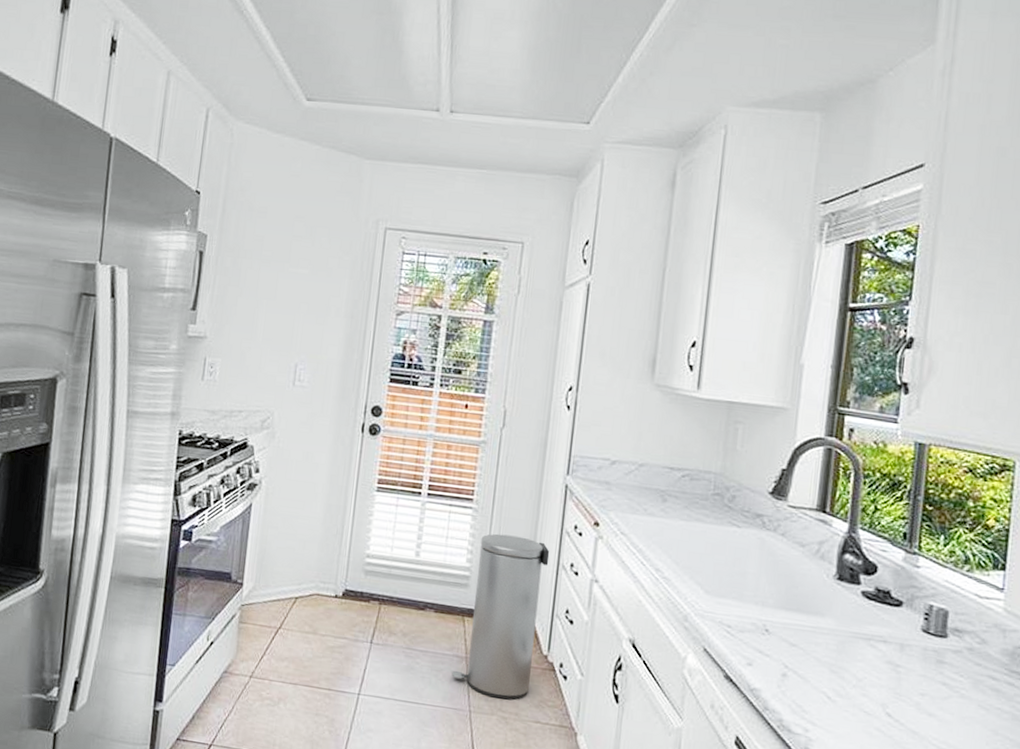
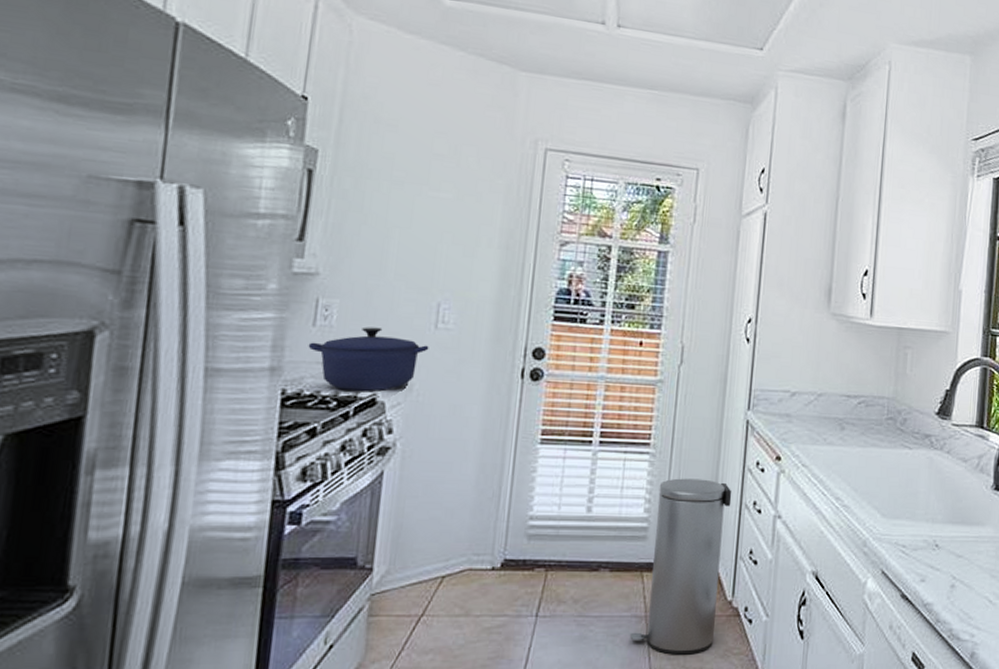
cooking pot: none [198,382,288,437] -> present [308,326,429,391]

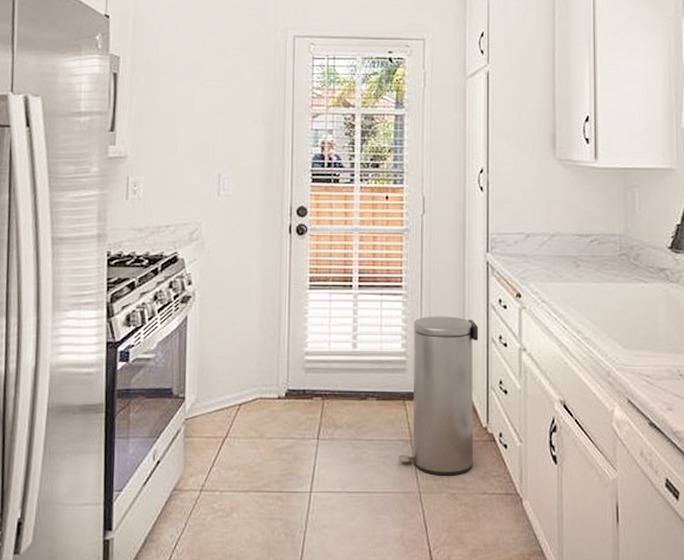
cooking pot: present [308,326,429,391] -> none [124,197,215,250]

